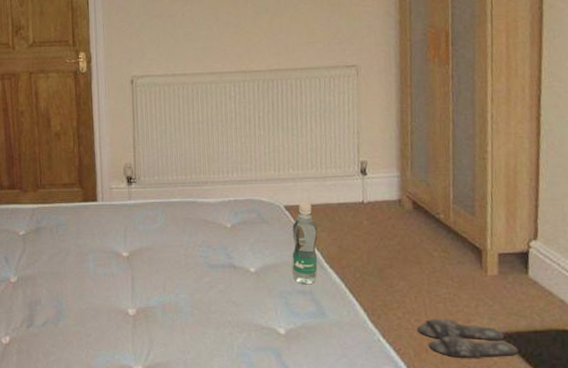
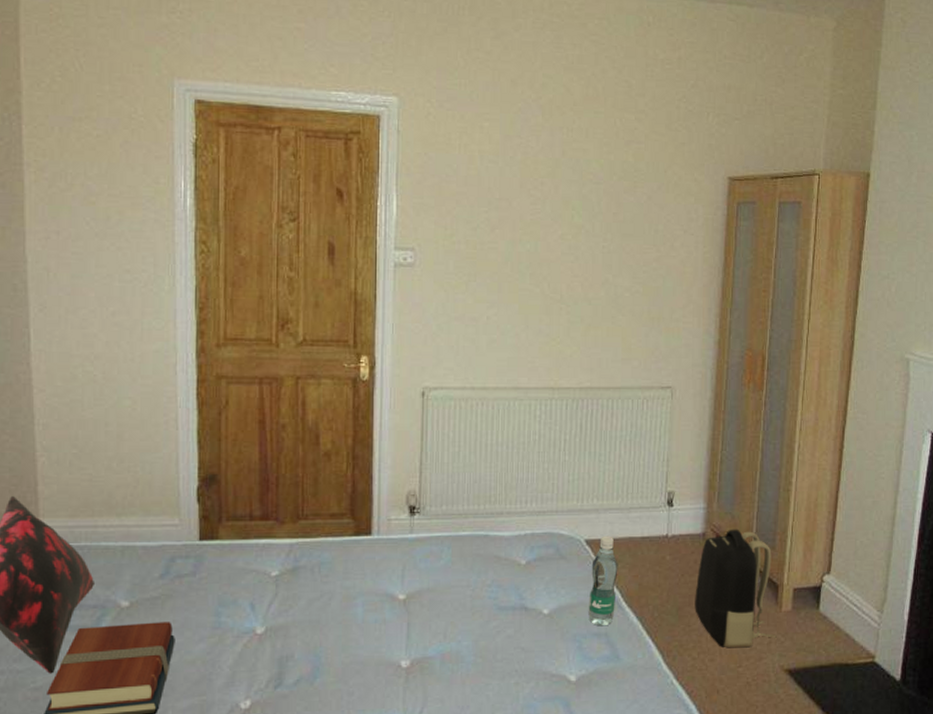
backpack: none [395,195,484,310] -> present [695,529,777,648]
slippers: present [418,318,518,358] -> none [711,657,804,697]

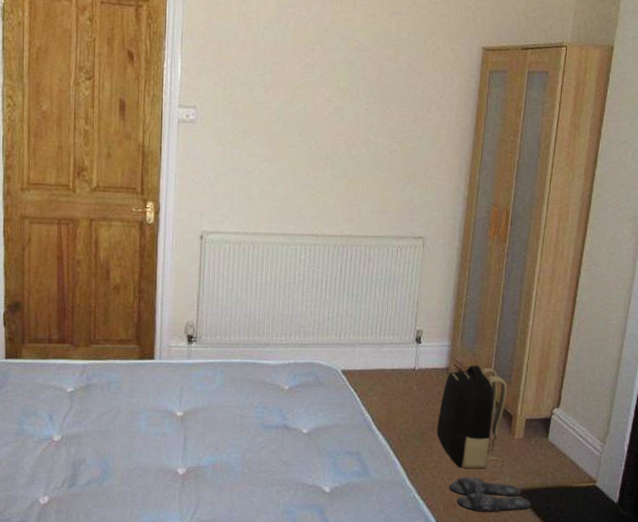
bottle: present [588,536,618,627] -> none [342,367,370,446]
slippers: none [711,657,804,697] -> present [449,477,531,512]

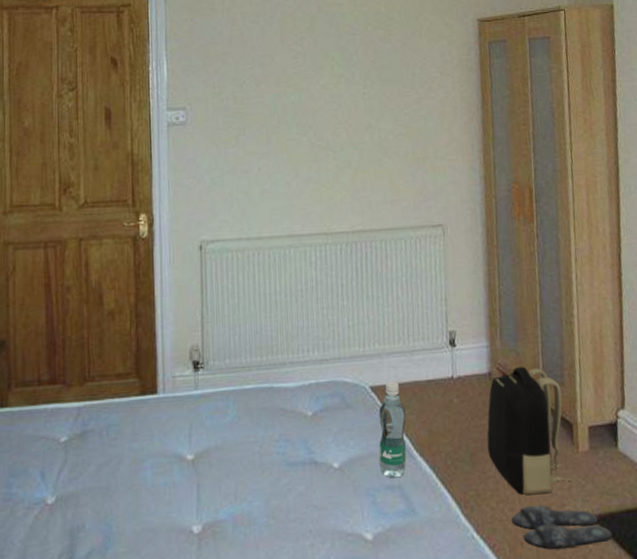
bottle: none [342,367,370,446] -> present [378,381,407,479]

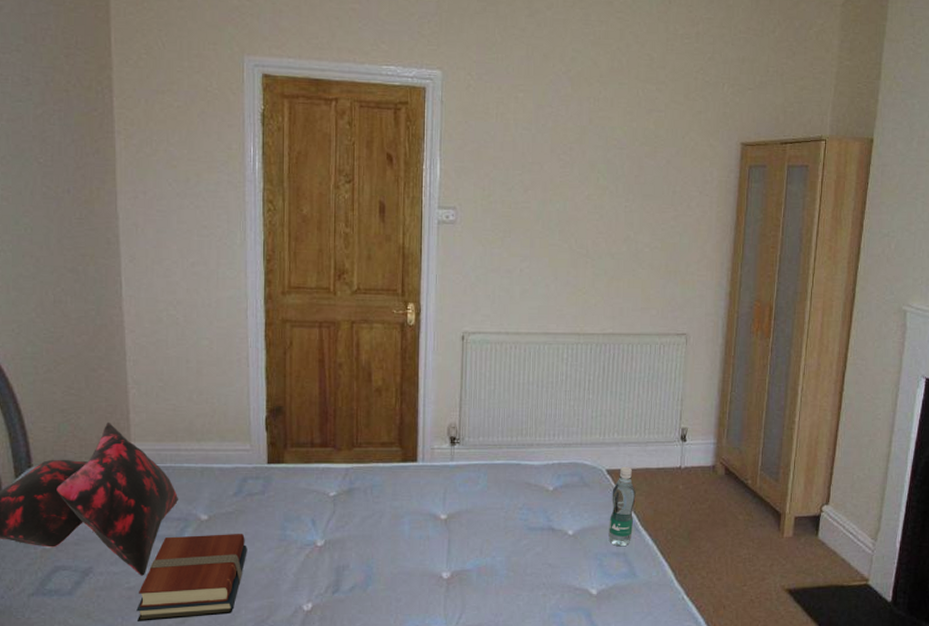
backpack: present [487,366,577,495] -> none [704,462,779,569]
slippers: present [512,504,612,550] -> none [718,577,803,613]

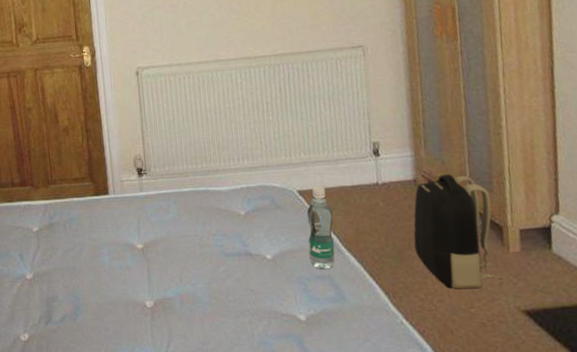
backpack: none [704,462,779,569] -> present [413,174,508,289]

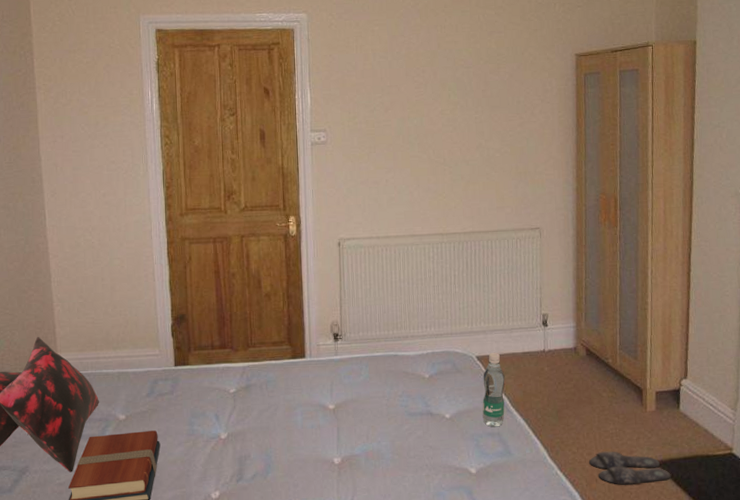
backpack: present [413,174,508,289] -> none [571,343,644,444]
slippers: none [441,298,547,338] -> present [589,451,671,485]

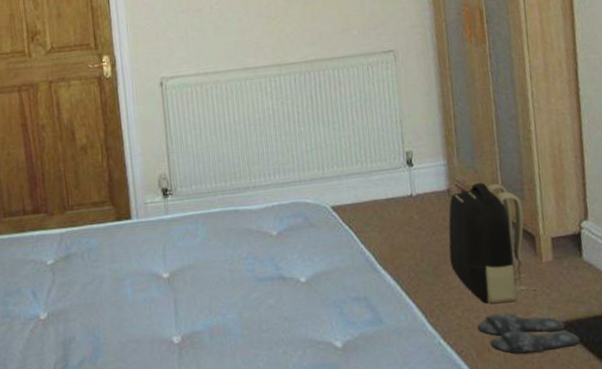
bottle: present [482,352,505,428] -> none [341,200,371,291]
backpack: none [571,343,644,444] -> present [448,182,542,304]

